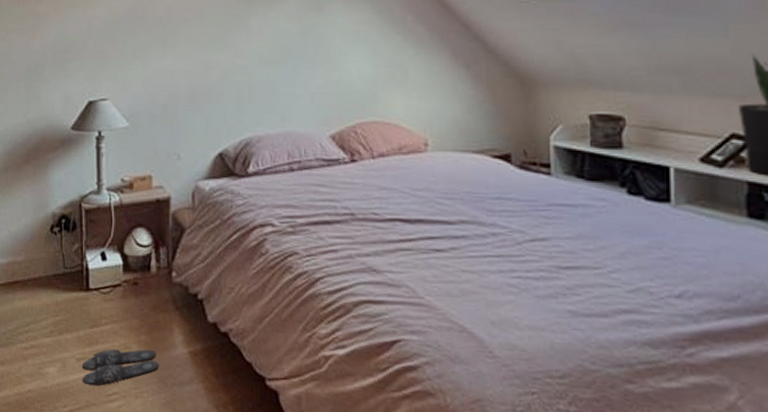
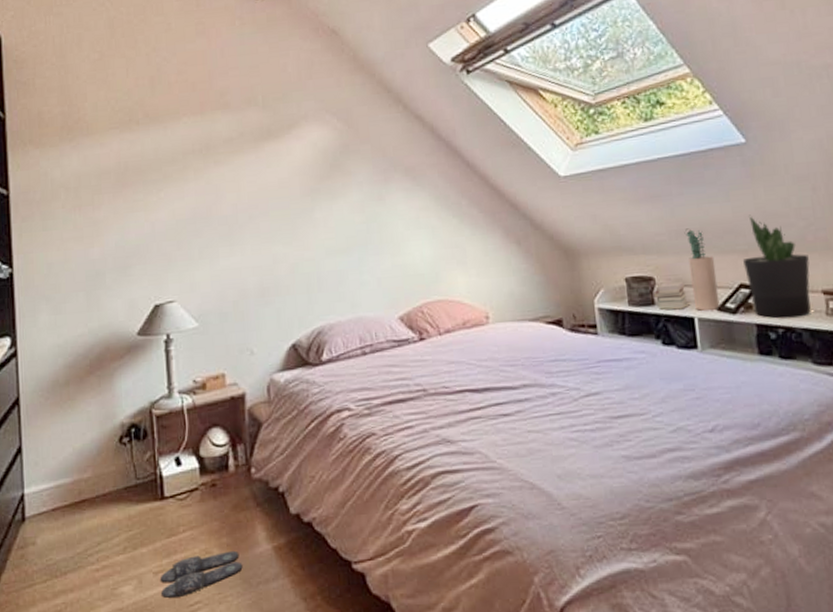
books: none [621,124,667,156] -> present [653,282,691,310]
vase: none [667,64,704,160] -> present [684,228,720,311]

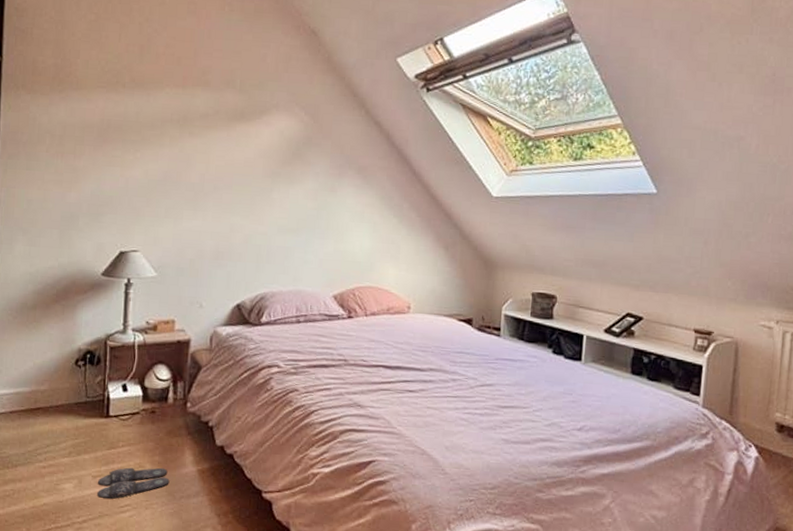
books: present [653,282,691,310] -> none [552,301,583,327]
vase: present [684,228,720,311] -> none [585,259,610,331]
planter: present [742,214,811,318] -> none [633,256,689,348]

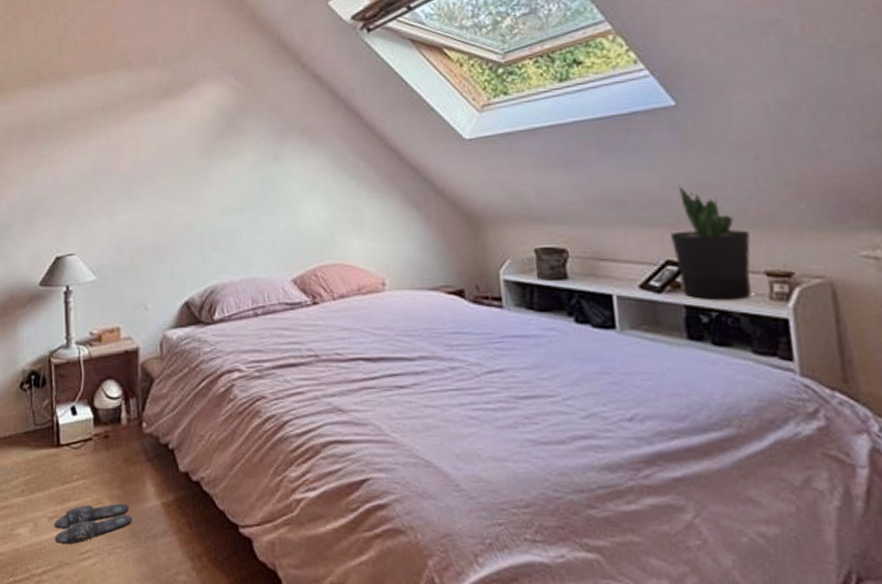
planter: none [633,256,689,348] -> present [669,184,751,300]

